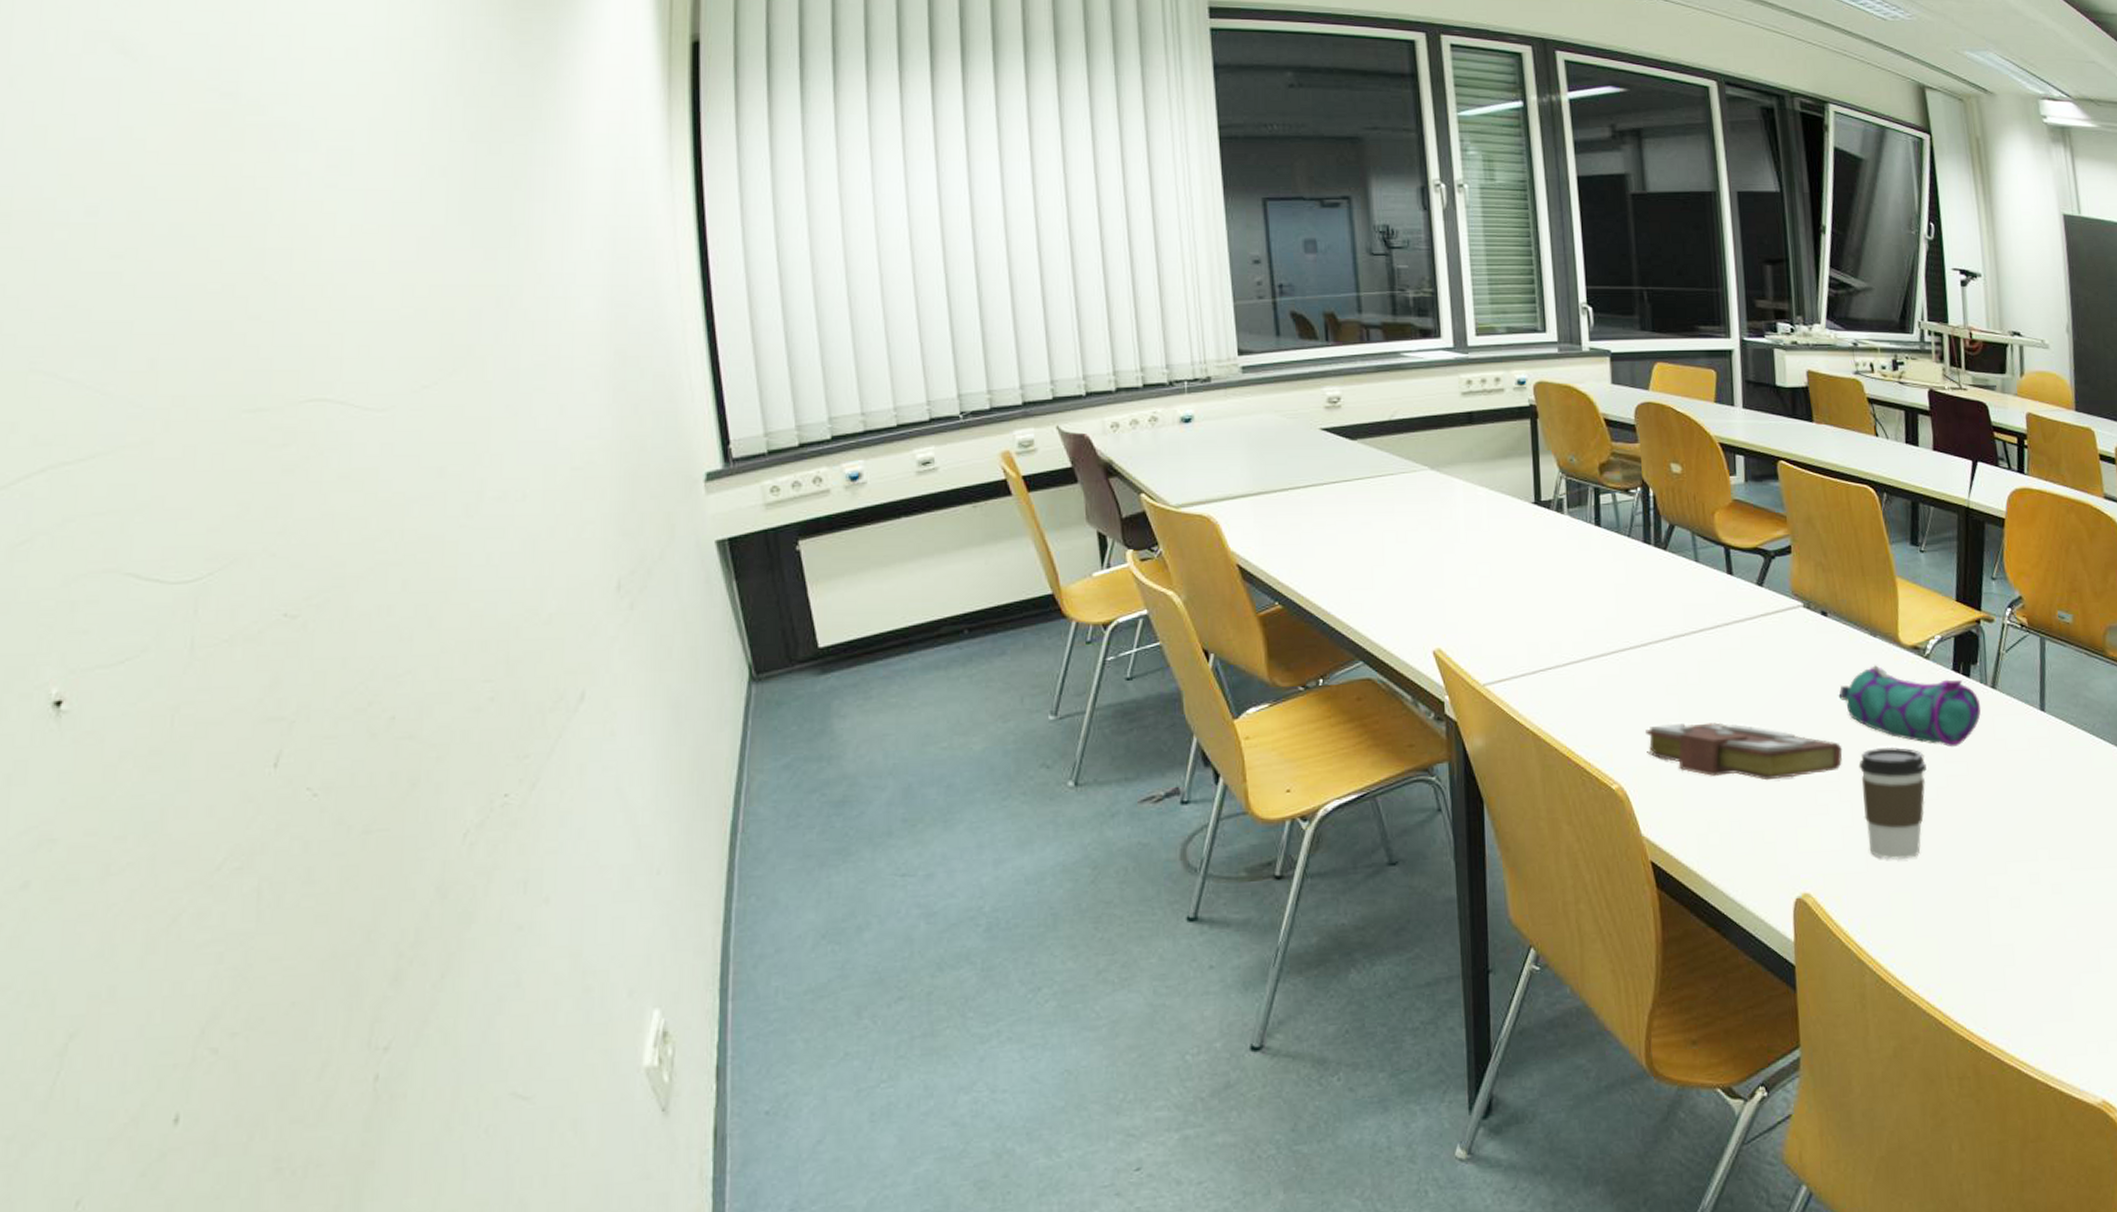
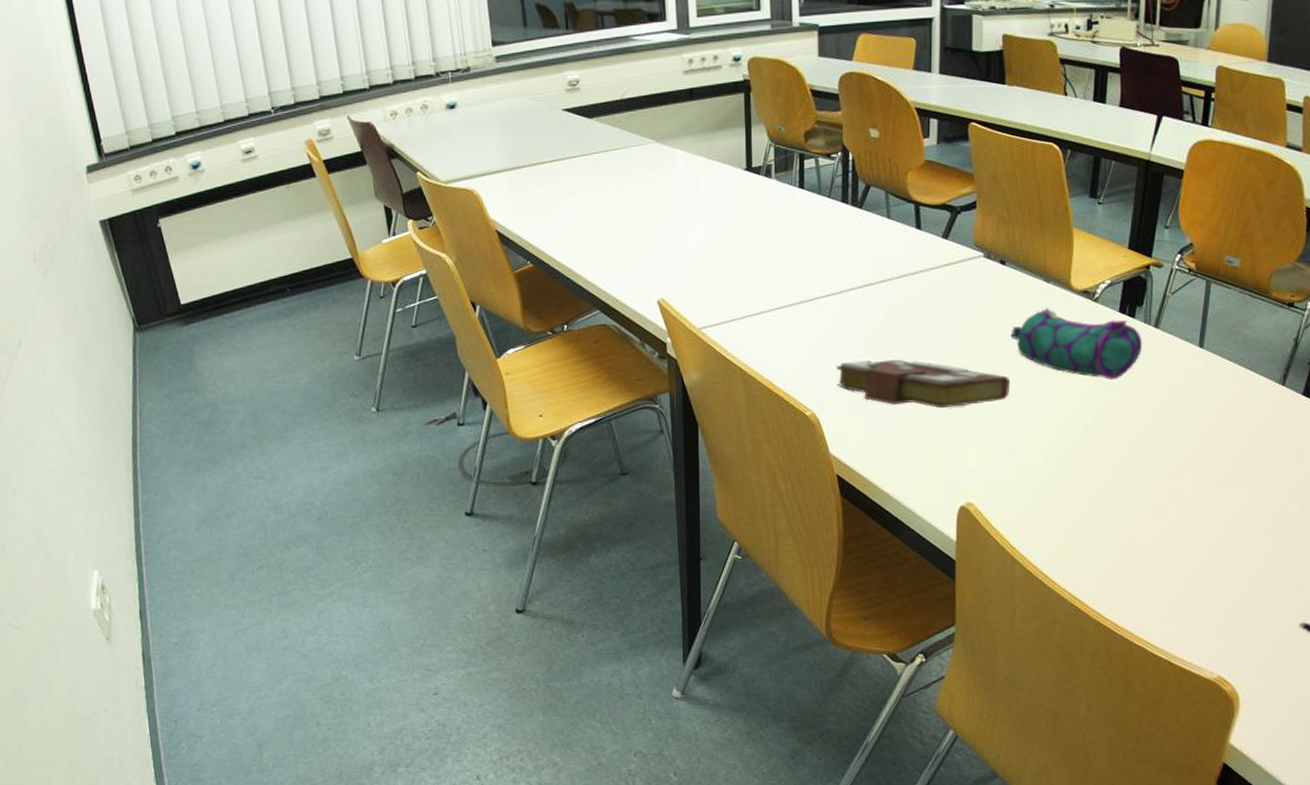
coffee cup: present [1859,746,1927,860] -> none [1024,379,1086,476]

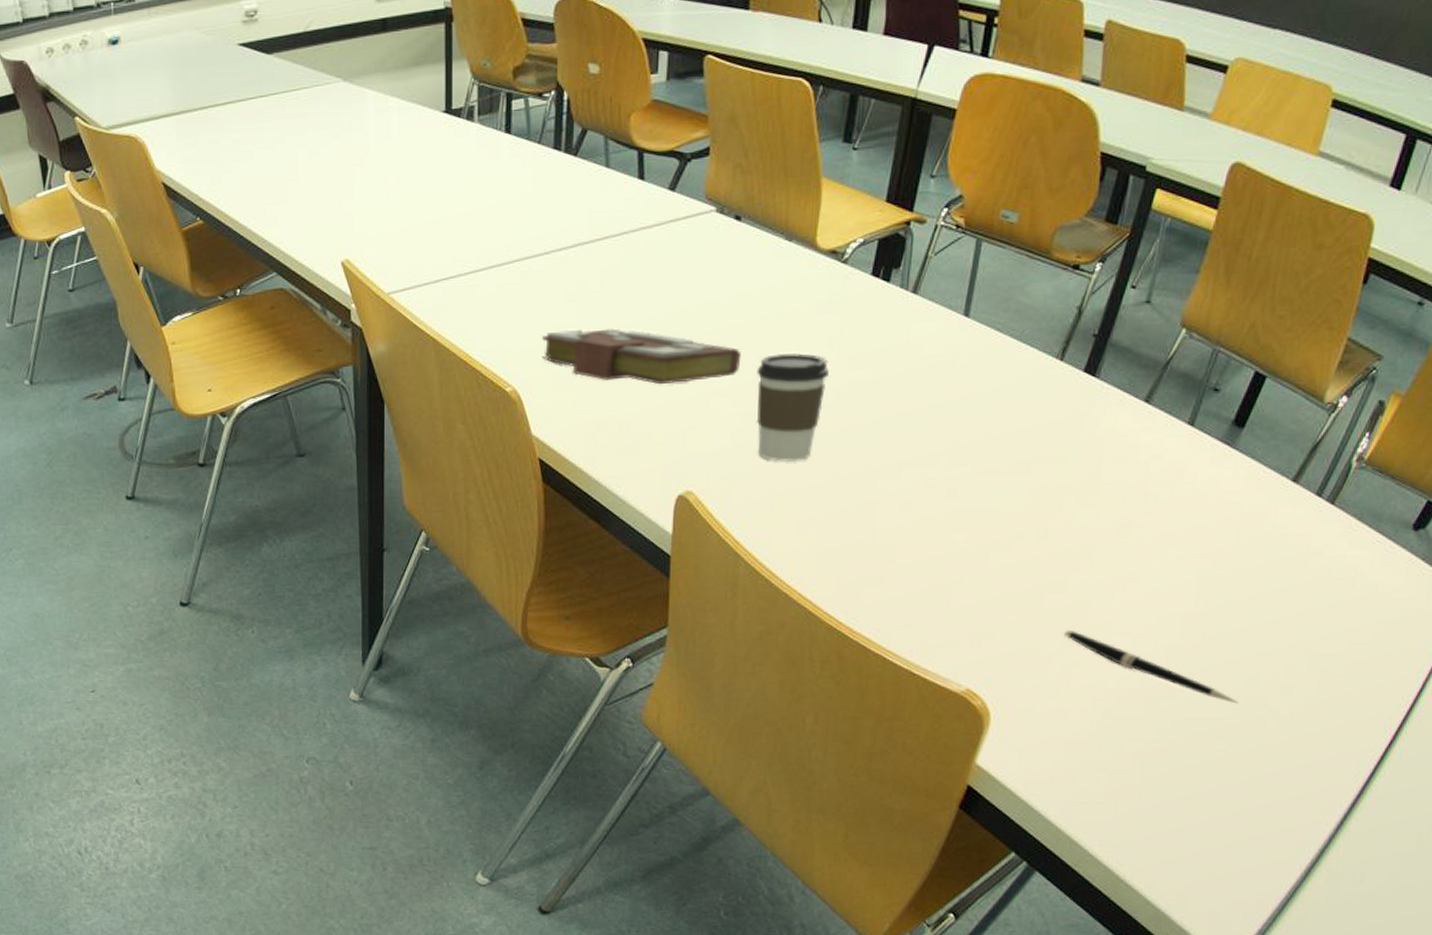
pencil case: present [1010,308,1143,380] -> none [743,270,898,354]
coffee cup: none [1024,379,1086,476] -> present [756,352,829,463]

